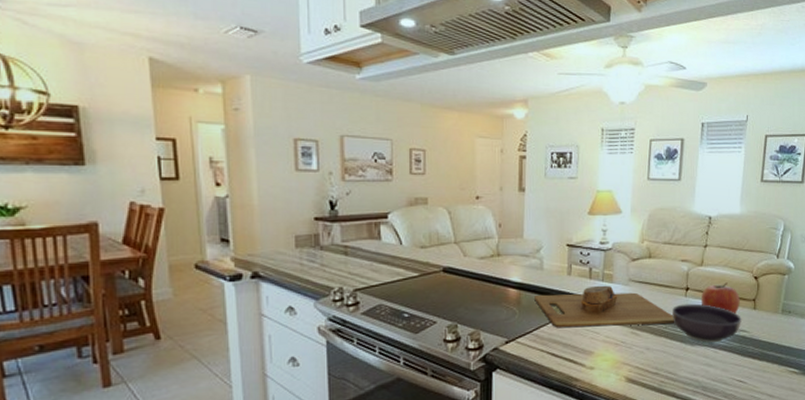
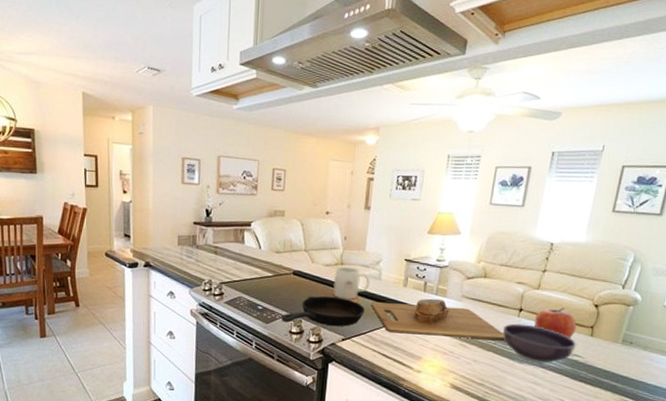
frying pan: none [433,293,528,330] -> present [281,296,365,326]
mug: none [490,257,531,296] -> present [332,266,370,300]

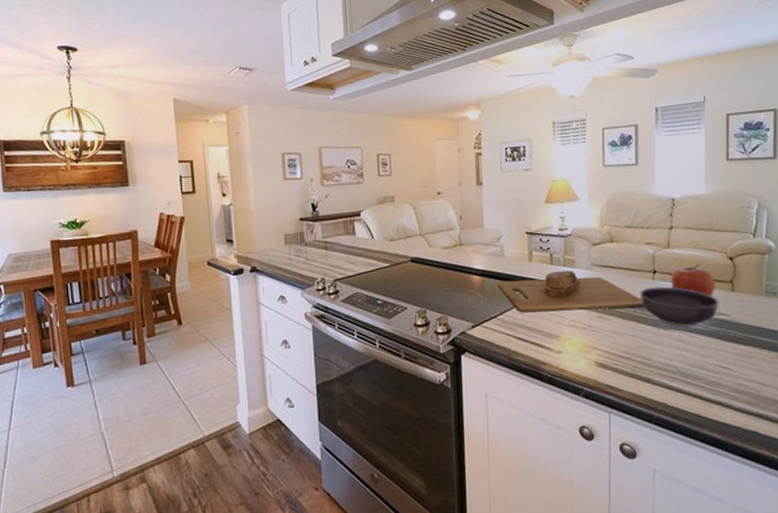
frying pan: present [281,296,365,326] -> none [404,280,492,315]
mug: present [332,266,370,300] -> none [454,246,493,283]

